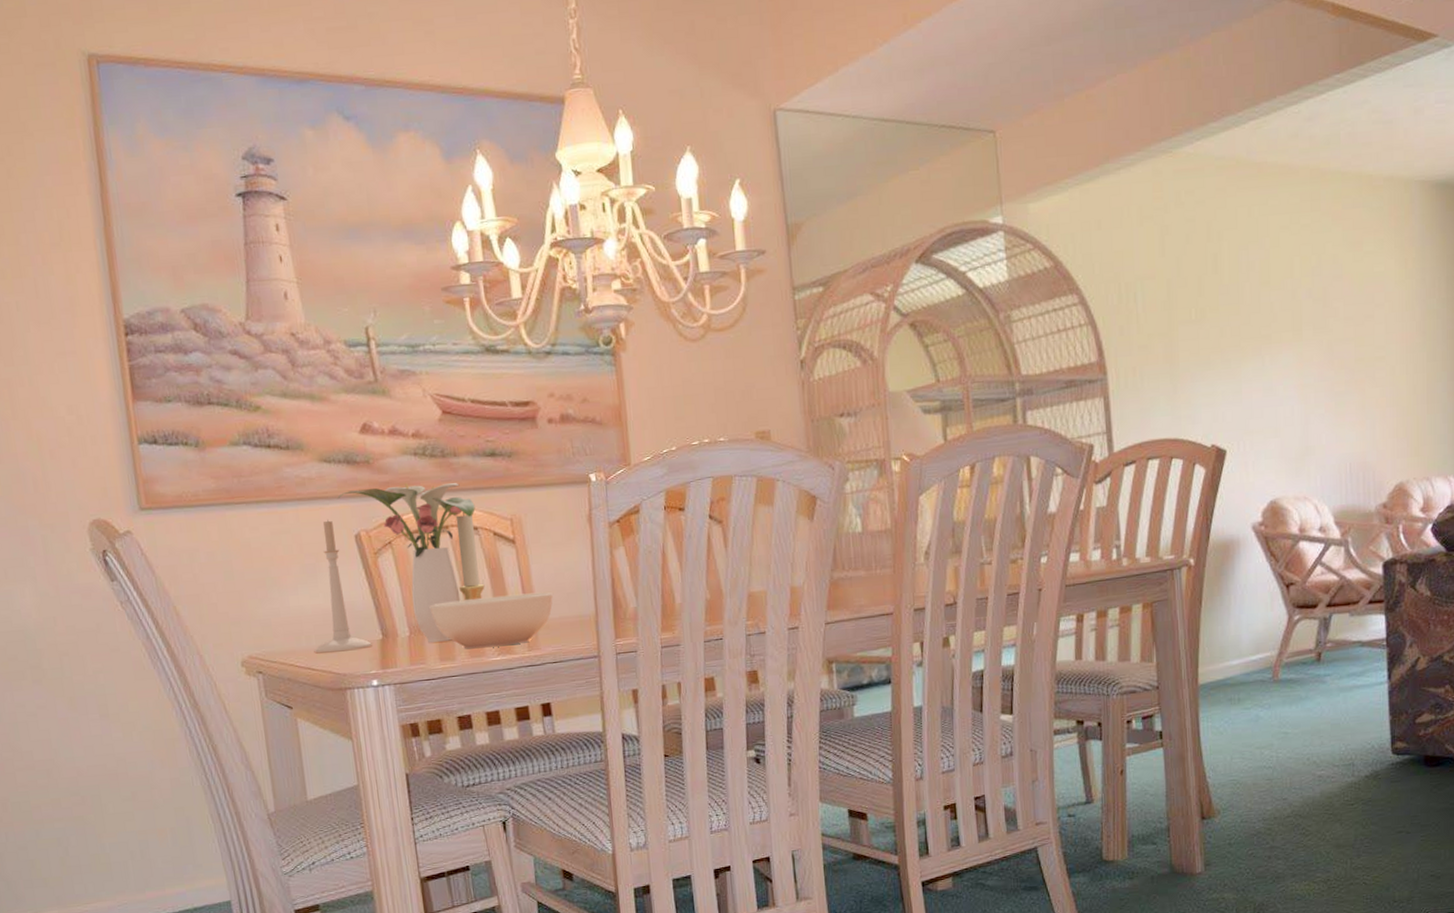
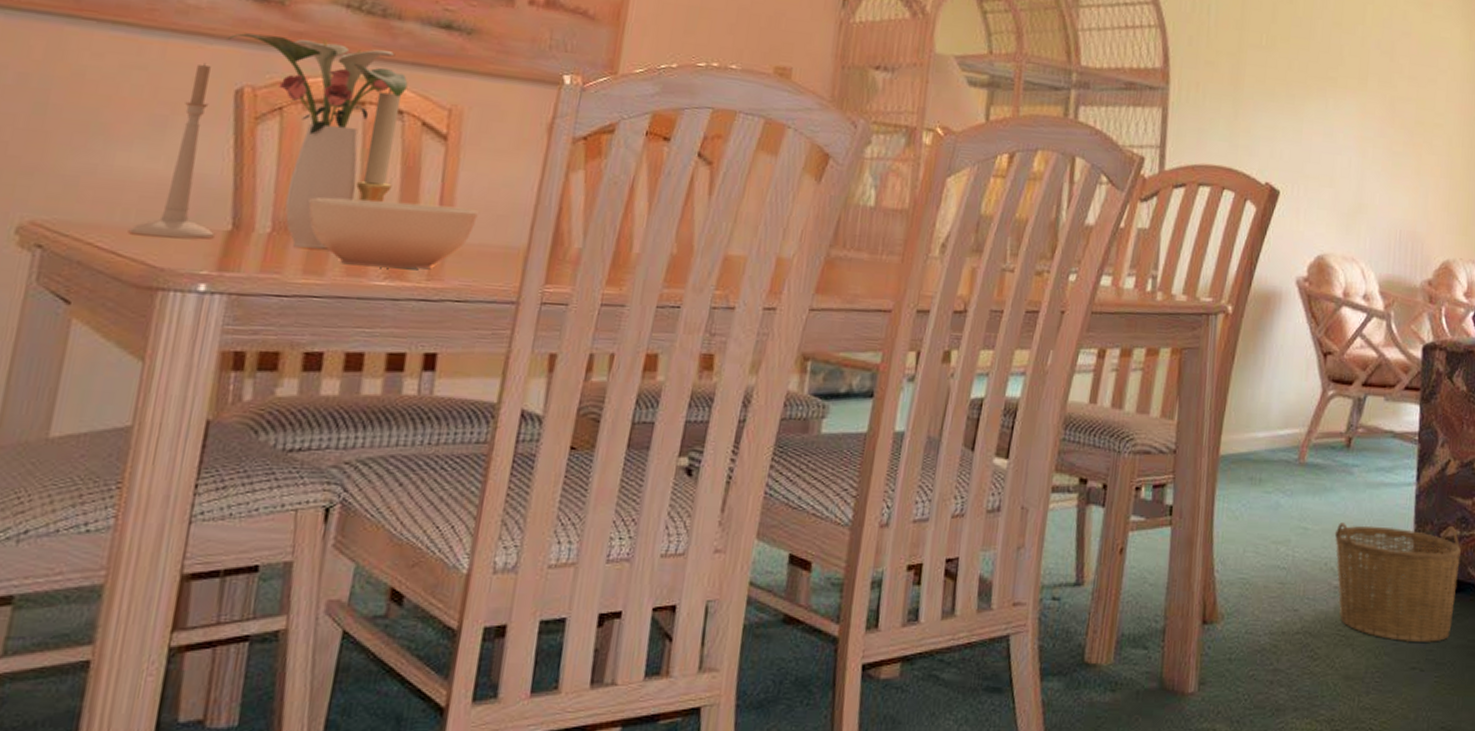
basket: none [1313,713,1438,813] -> present [1334,522,1462,643]

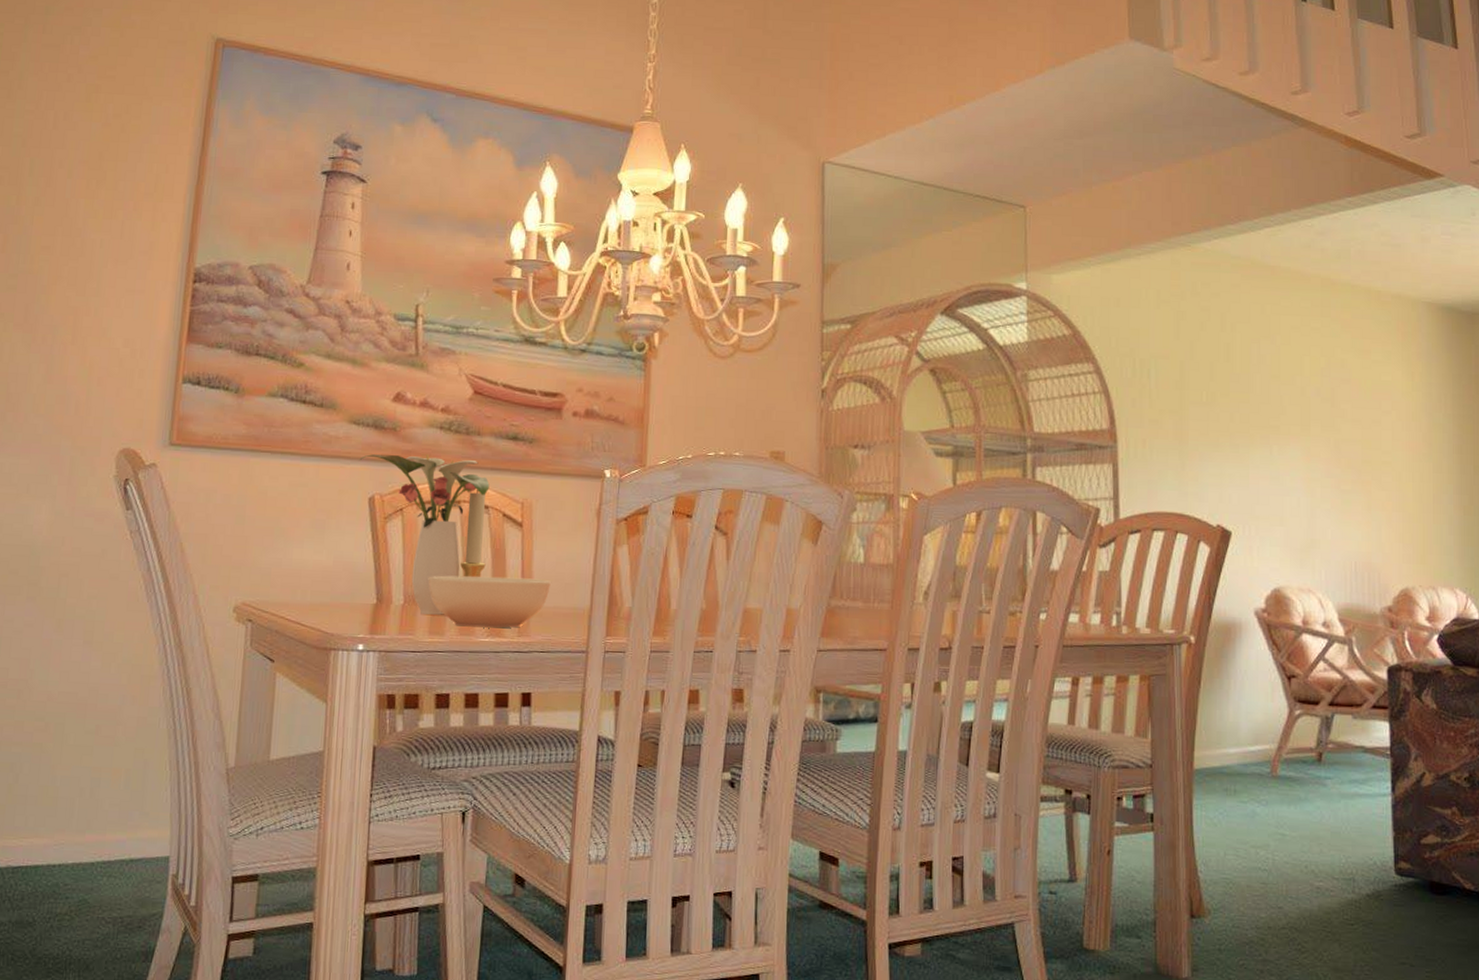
candlestick: present [127,62,215,240] -> none [306,478,365,612]
basket: present [1334,522,1462,643] -> none [1312,829,1444,940]

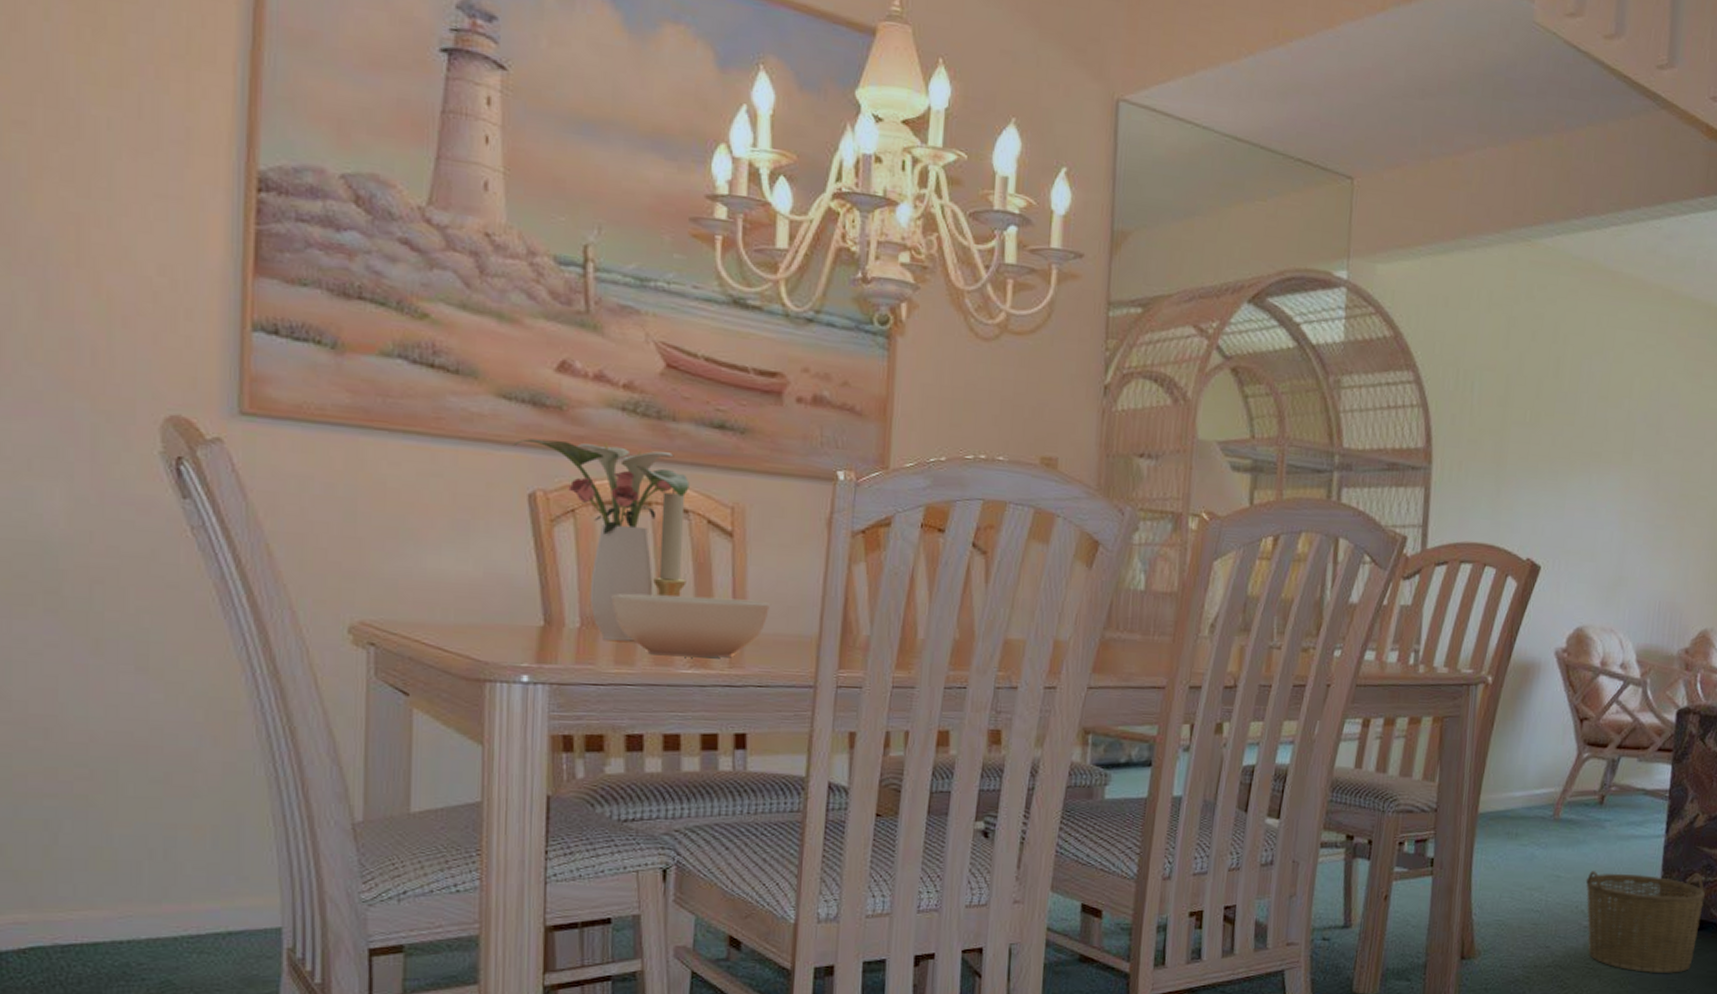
basket: none [1312,829,1444,940] -> present [1585,871,1706,974]

